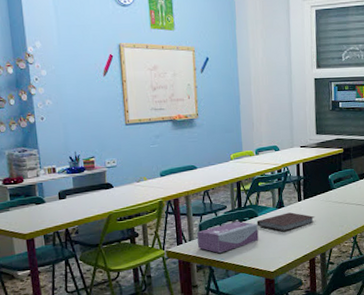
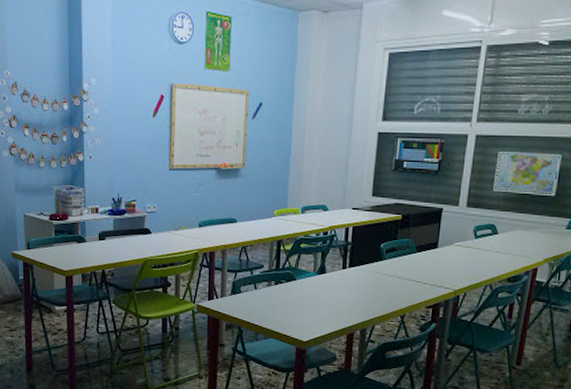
tissue box: present [197,221,259,254] -> none [229,282,295,315]
notebook: present [256,212,316,232] -> none [293,280,360,300]

